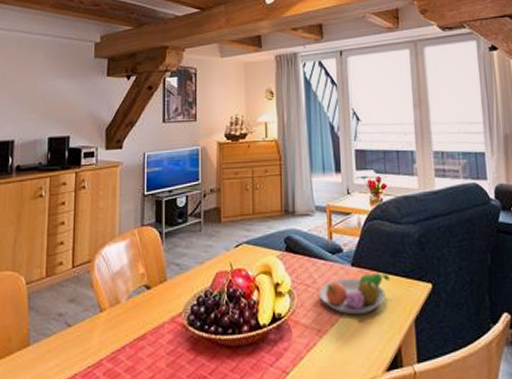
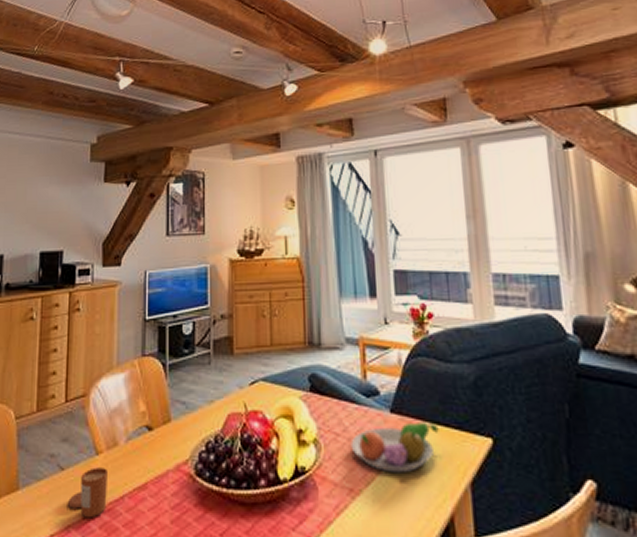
candle: none [75,323,110,367] -> present [68,467,107,518]

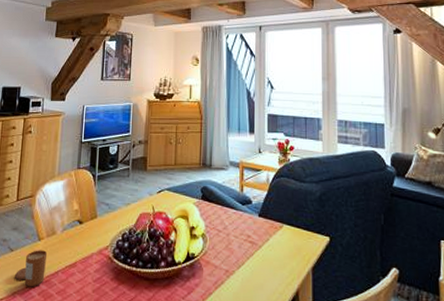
fruit bowl: present [350,422,439,473] -> none [229,224,292,260]

